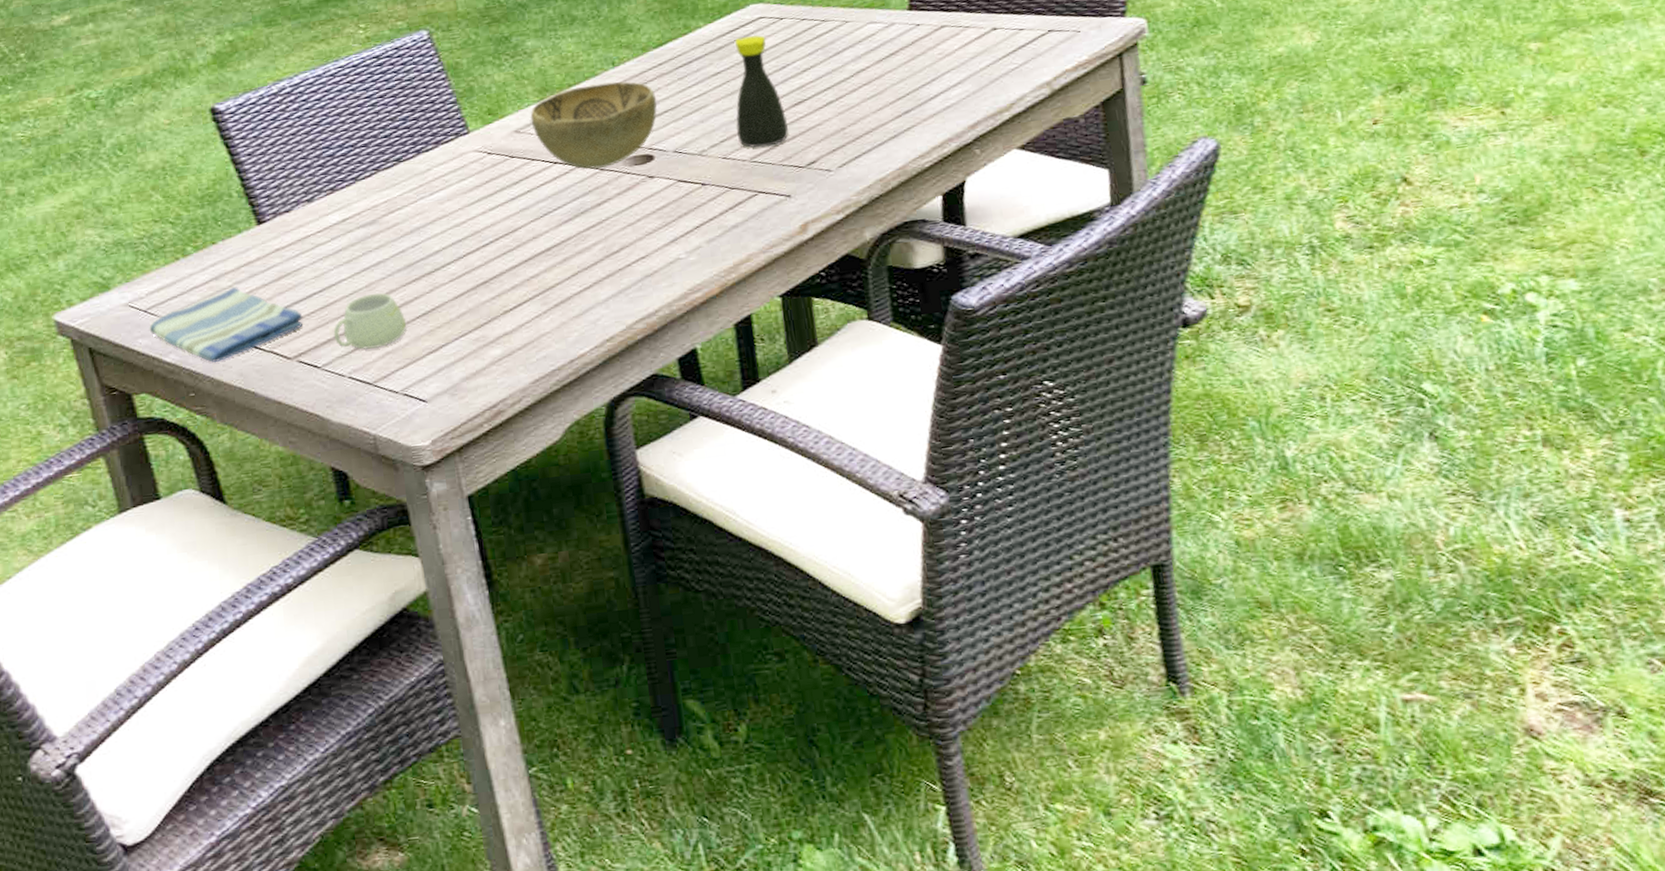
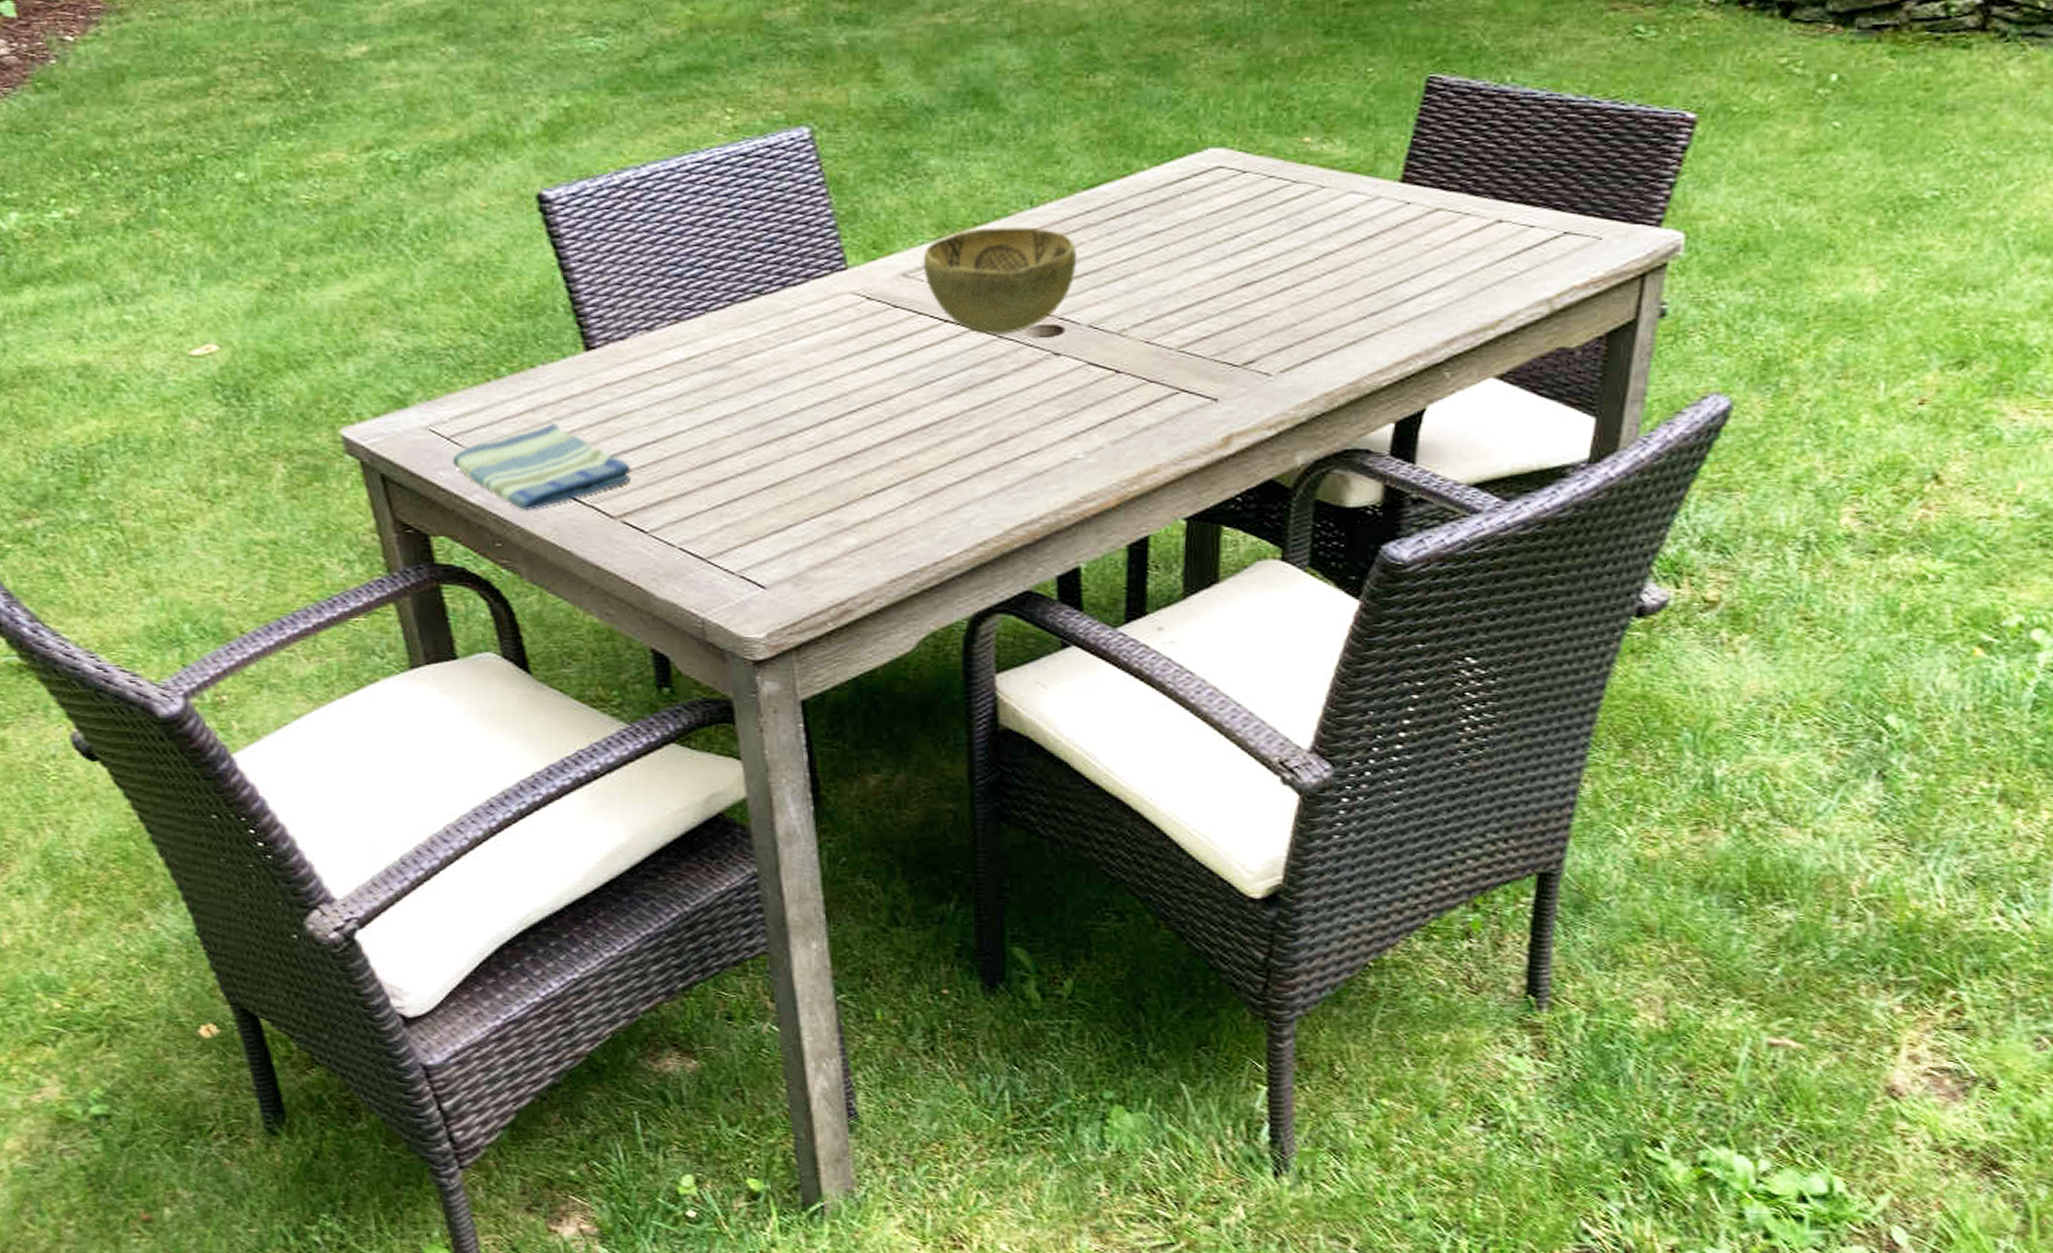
mug: present [333,292,407,350] -> none [665,452,751,518]
bottle: present [734,34,789,148] -> none [1166,188,1229,335]

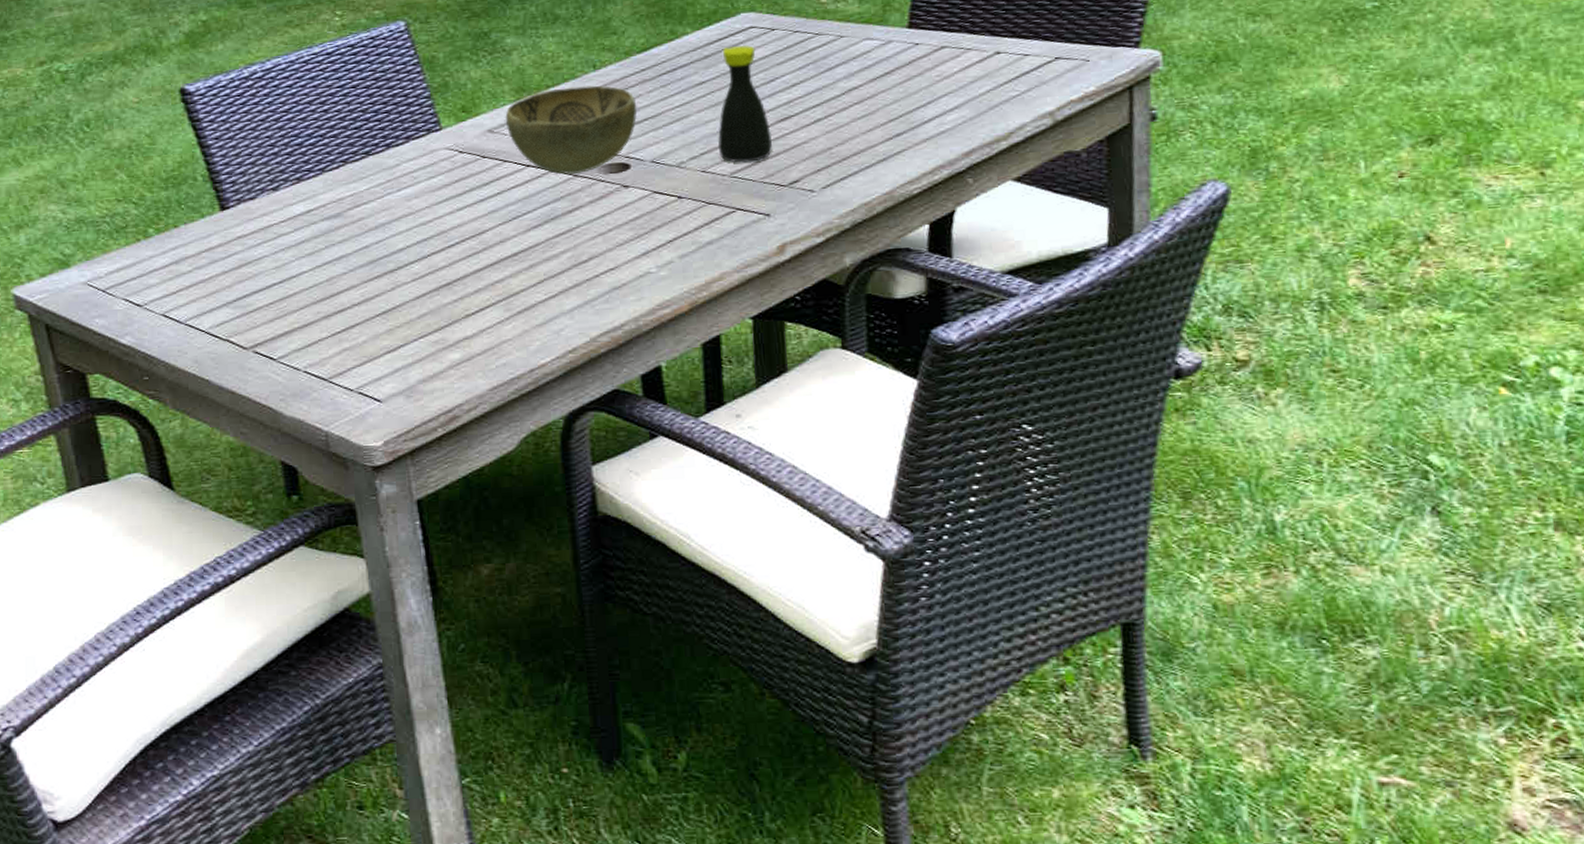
dish towel: present [452,424,632,511] -> none [106,272,261,348]
bottle: none [1166,188,1229,335] -> present [717,44,772,163]

